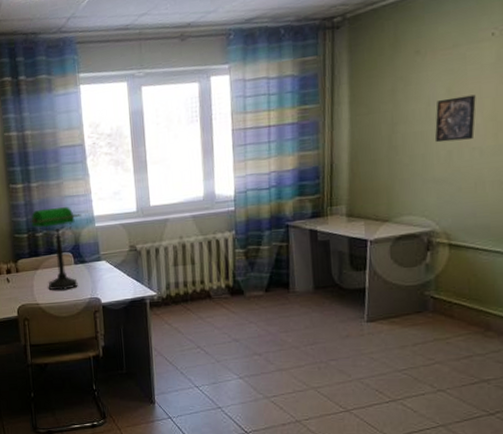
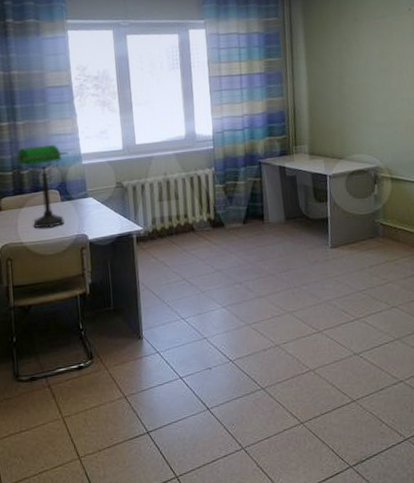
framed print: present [434,94,476,143] -> none [373,56,403,93]

